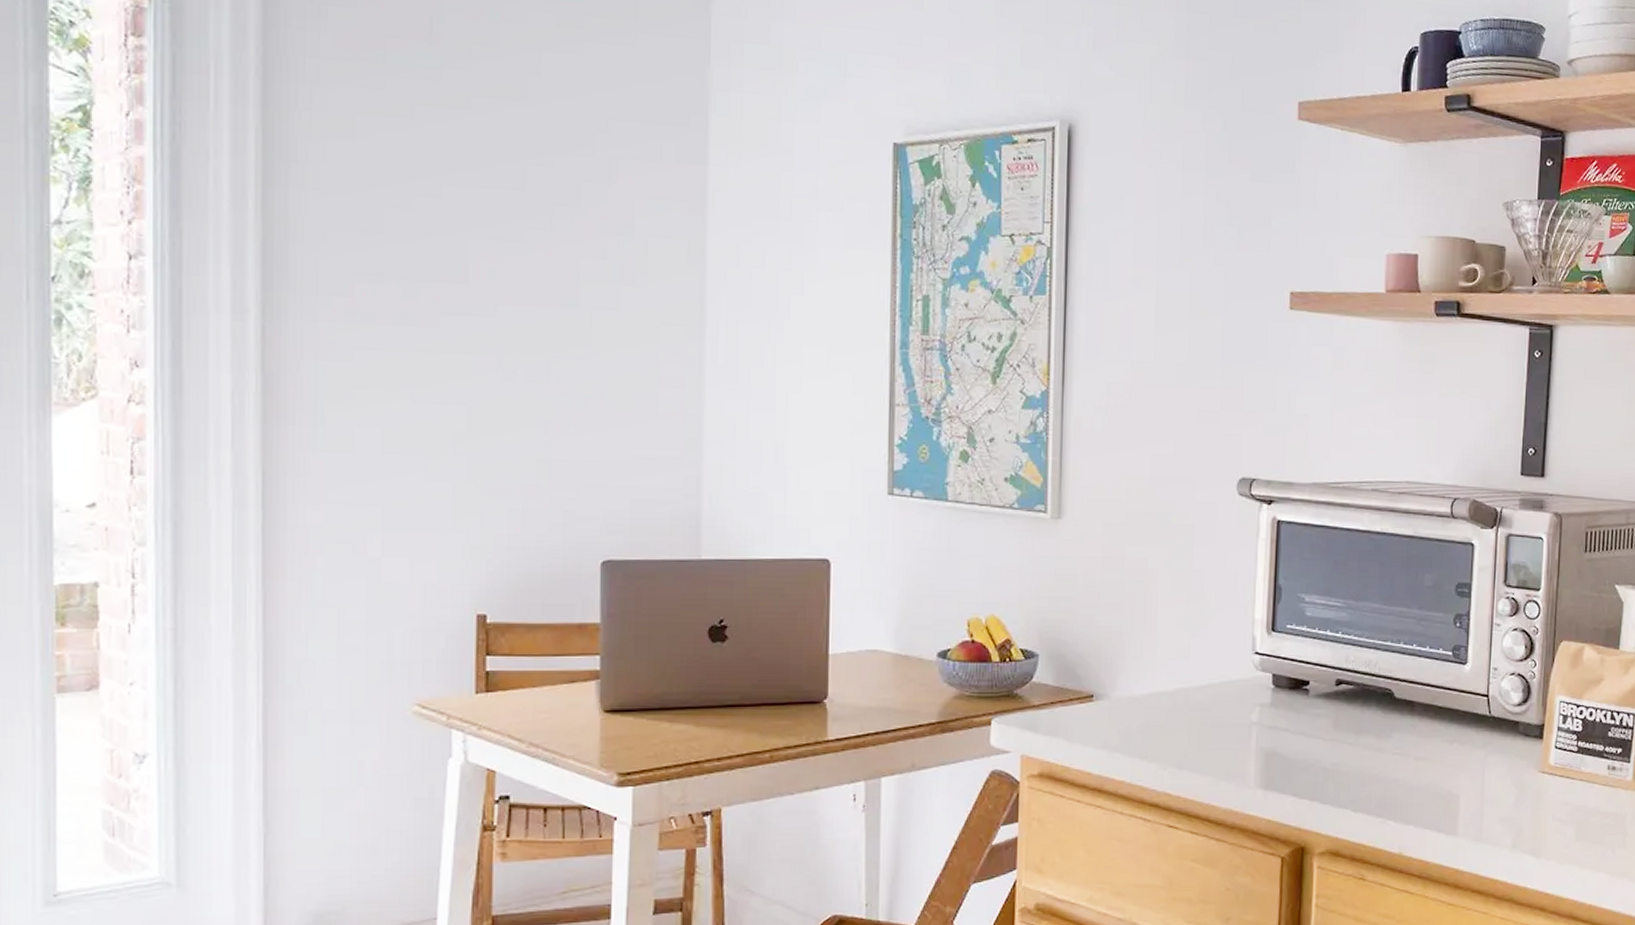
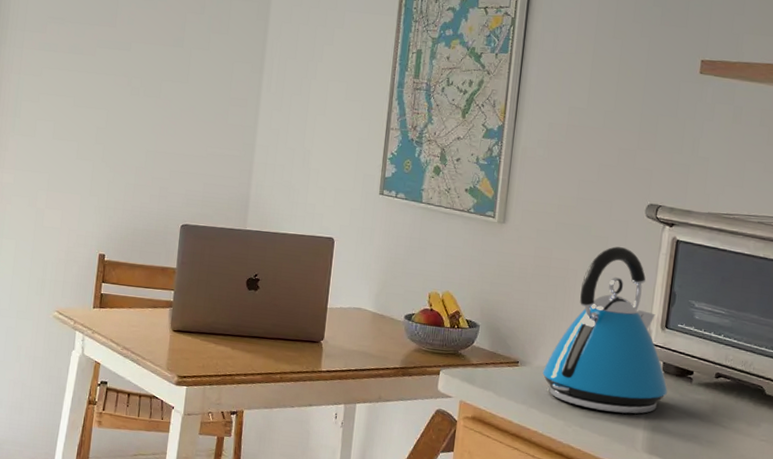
kettle: none [1125,536,1281,744] -> present [542,246,668,414]

